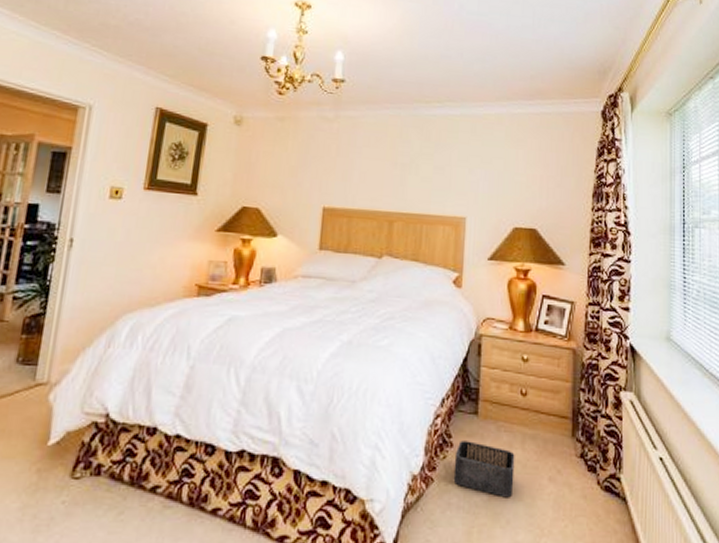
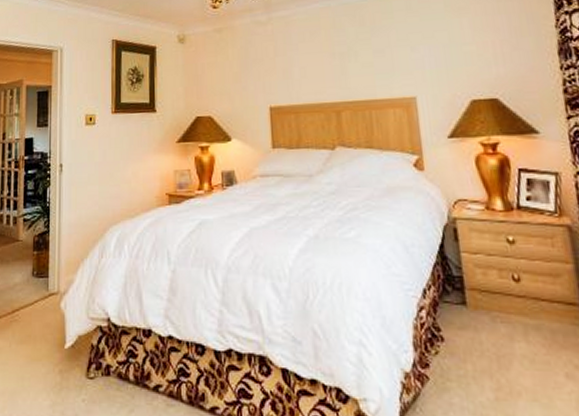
storage bin: present [453,441,515,498] -> none [447,334,525,398]

